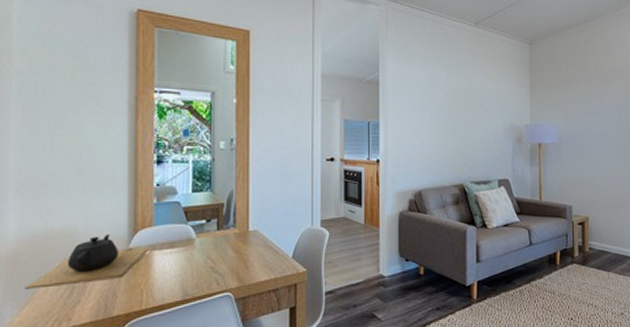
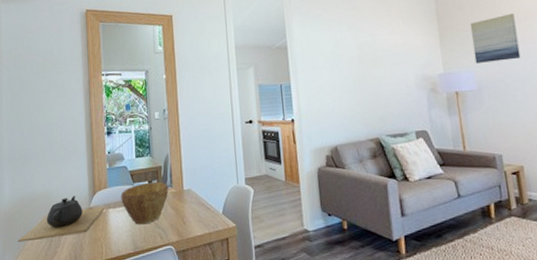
bowl: none [170,220,231,269] -> present [121,181,169,225]
wall art: none [558,72,598,117] -> present [470,13,521,63]

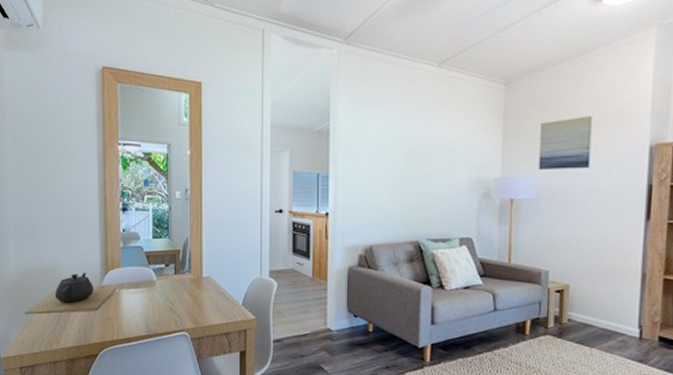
bowl: present [121,181,169,225] -> none [135,265,186,308]

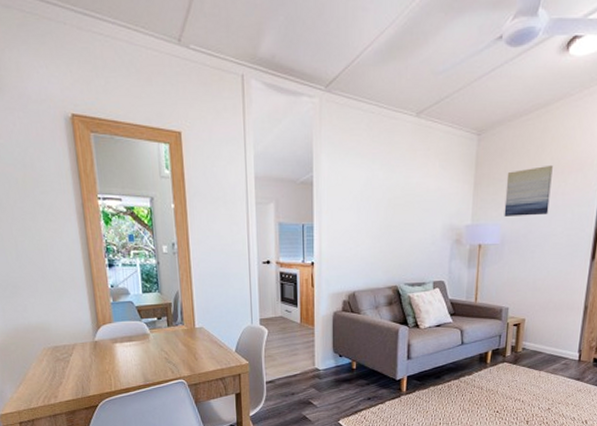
teapot: present [24,272,117,315] -> none [16,329,111,372]

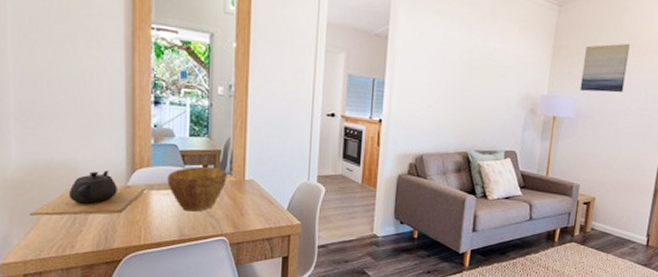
teapot: none [16,329,111,372] -> present [28,170,146,216]
bowl: none [128,318,179,359] -> present [167,166,227,212]

